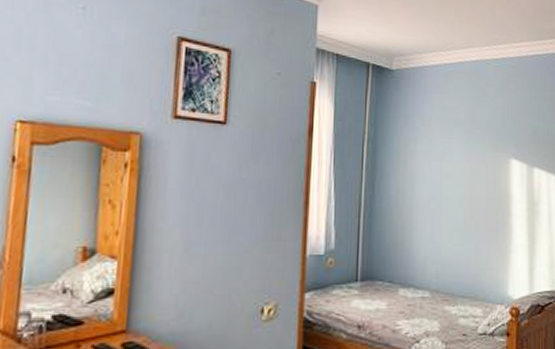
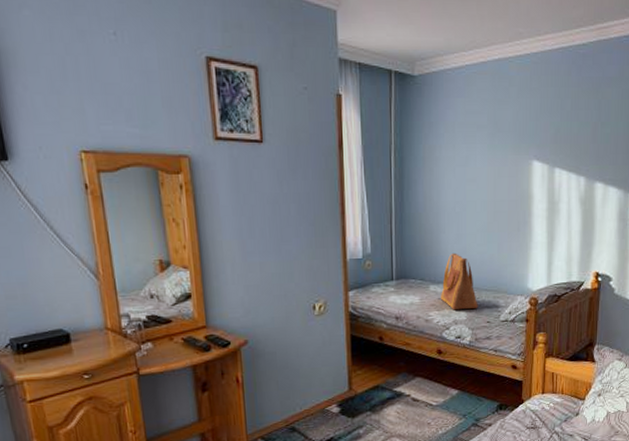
tote bag: none [410,252,453,320] -> present [440,252,478,311]

